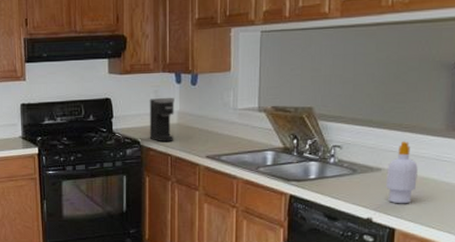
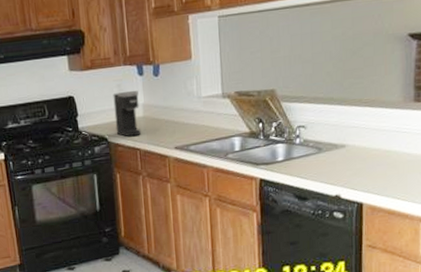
soap bottle: present [386,141,418,204] -> none [351,115,380,179]

